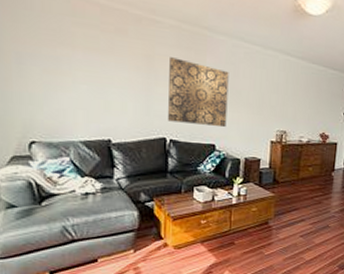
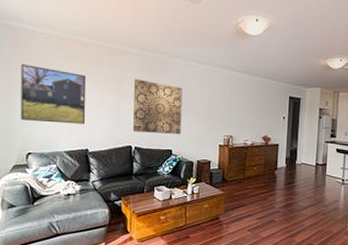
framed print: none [16,27,107,109] -> present [21,64,87,124]

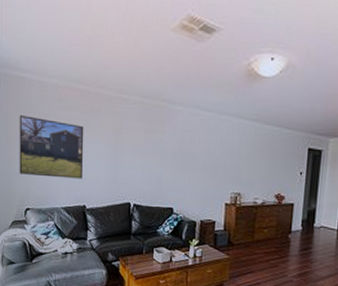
wall art: present [133,79,183,135] -> none [132,130,186,192]

